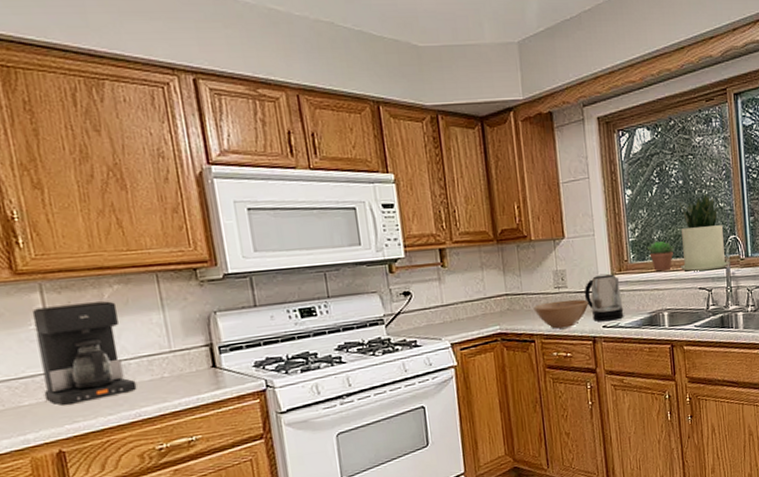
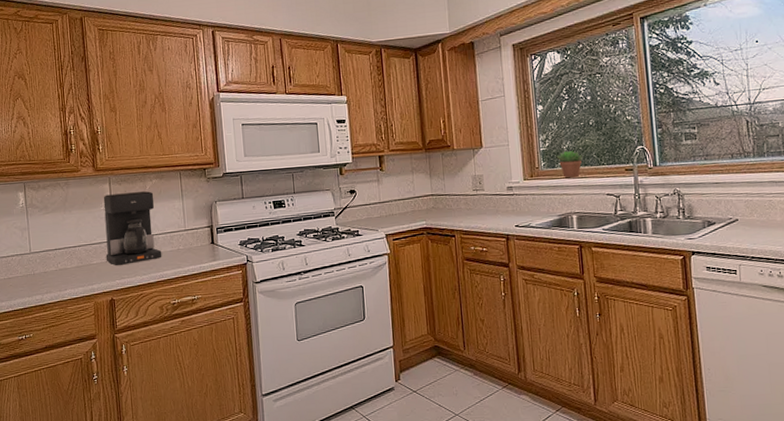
bowl: present [533,299,589,329] -> none [454,201,503,226]
kettle: present [584,273,624,322] -> none [499,178,535,222]
planter: present [678,192,730,272] -> none [586,107,638,179]

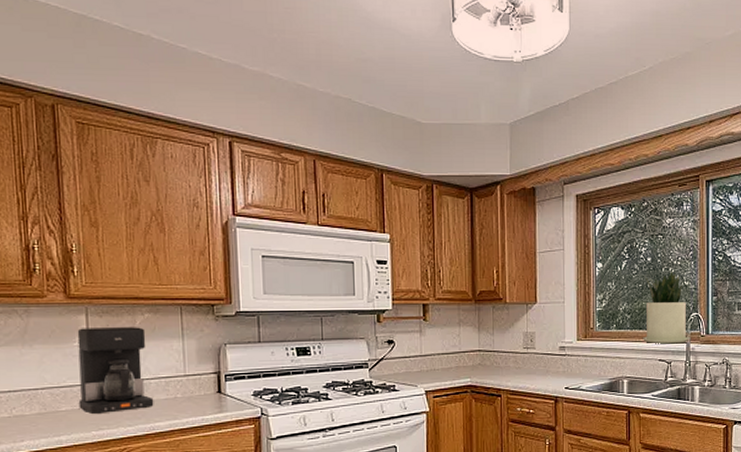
succulent plant: present [556,151,584,178] -> none [612,313,639,341]
planter: none [586,107,638,179] -> present [642,270,691,344]

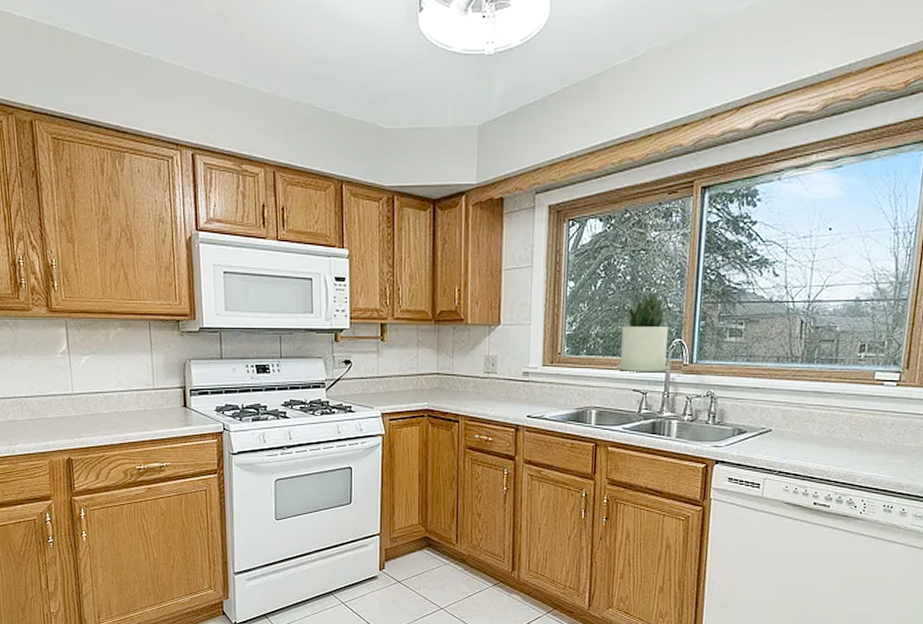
coffee maker: present [77,327,154,415] -> none [59,341,127,423]

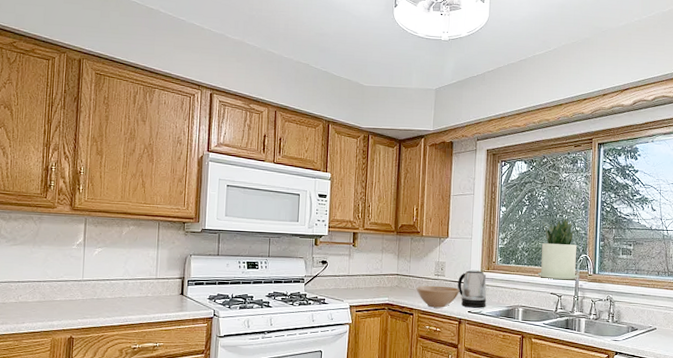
bowl: none [461,385,516,413] -> present [416,285,460,308]
kettle: none [512,364,551,412] -> present [457,269,487,308]

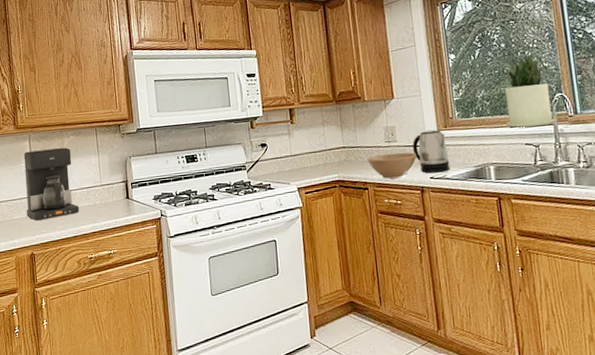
coffee maker: none [70,234,130,306] -> present [23,147,80,222]

